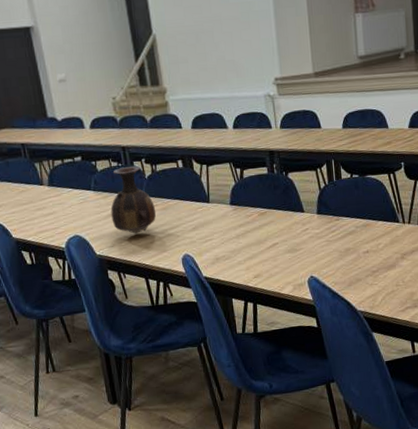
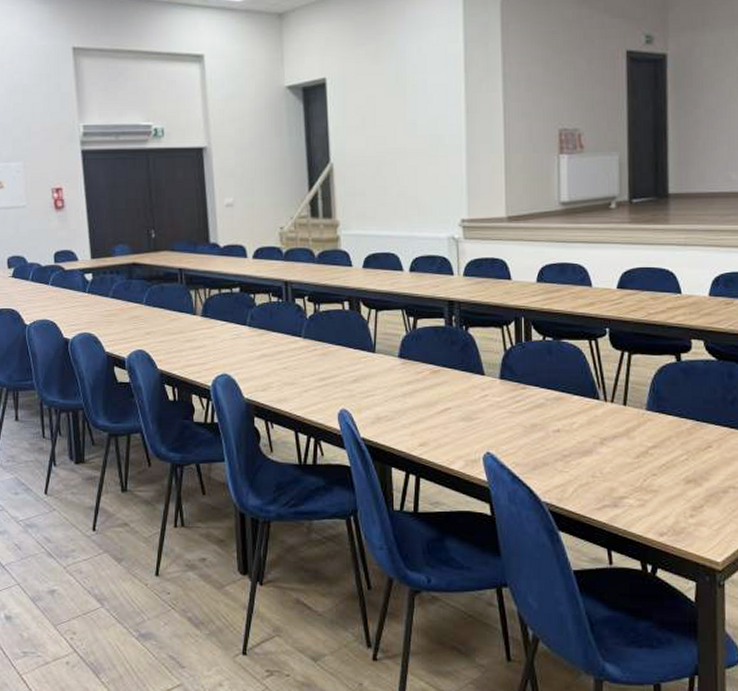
vase: present [110,165,156,235] -> none [265,303,315,380]

